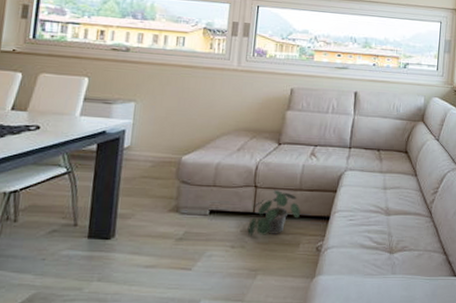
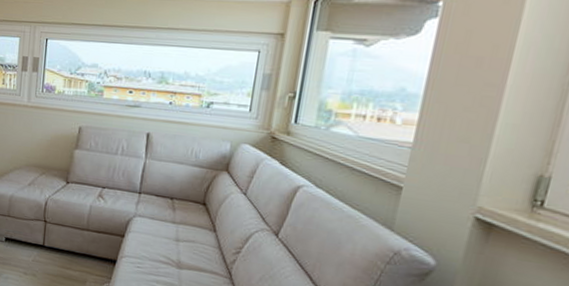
potted plant: present [247,190,300,236] -> none [38,227,87,269]

